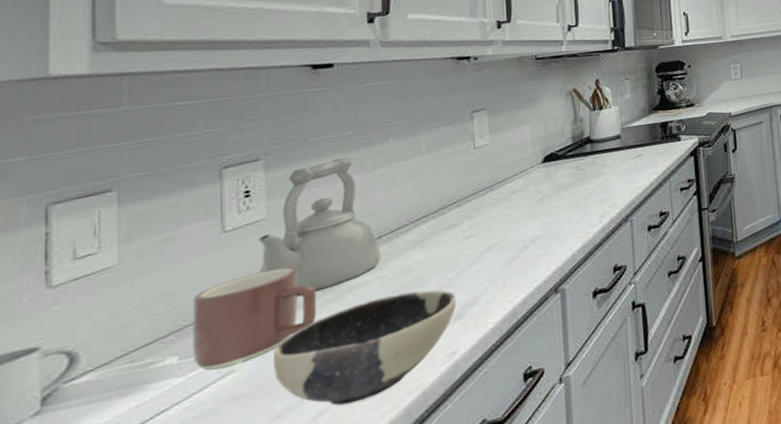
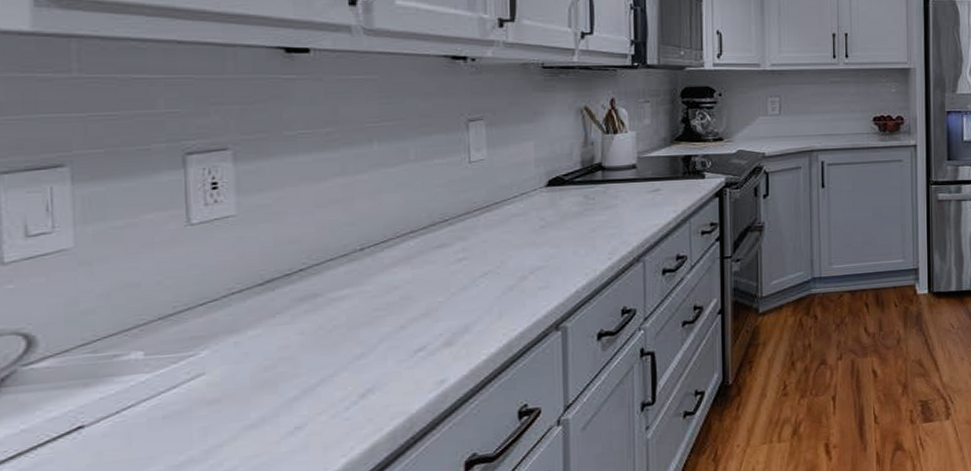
mug: present [192,266,317,371] -> none [157,270,294,370]
kettle: present [258,157,382,297] -> none [228,157,364,304]
bowl: present [272,290,457,406] -> none [245,311,447,422]

